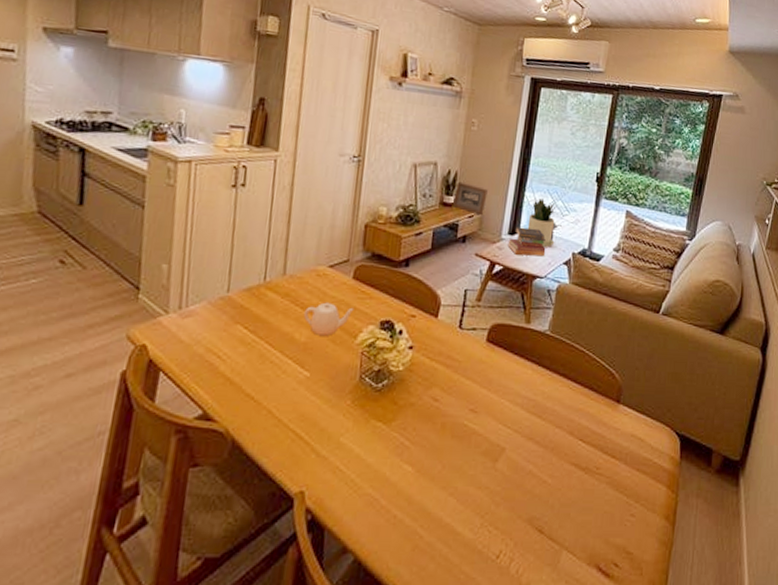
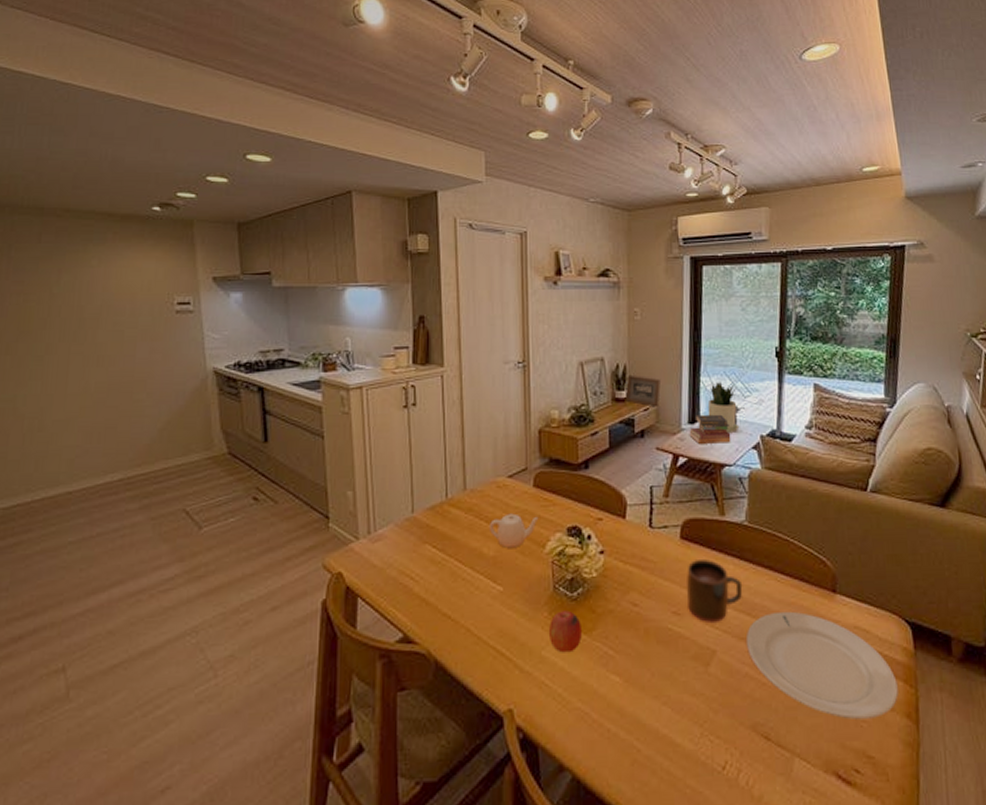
fruit: none [348,400,382,441] -> present [548,610,582,653]
mug: none [485,363,538,422] -> present [686,560,743,622]
plate: none [533,416,662,520] -> present [745,611,898,720]

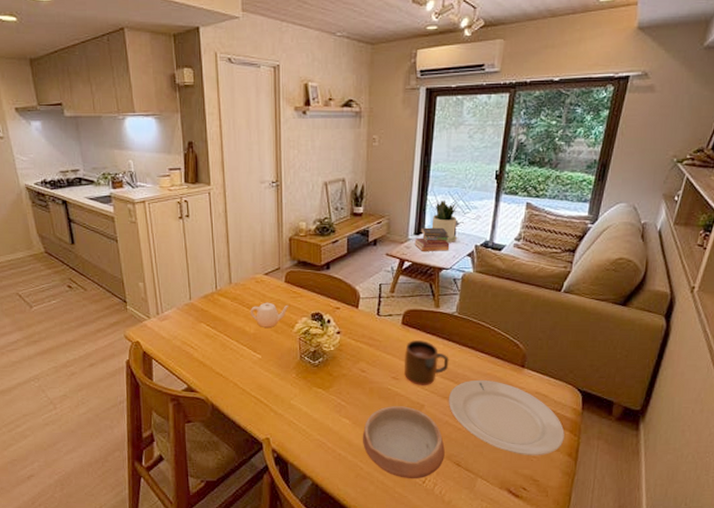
fruit: present [548,610,582,653] -> none [296,373,321,402]
picture frame: present [626,376,660,406] -> none [363,194,393,220]
bowl: none [637,653,748,765] -> present [362,406,445,479]

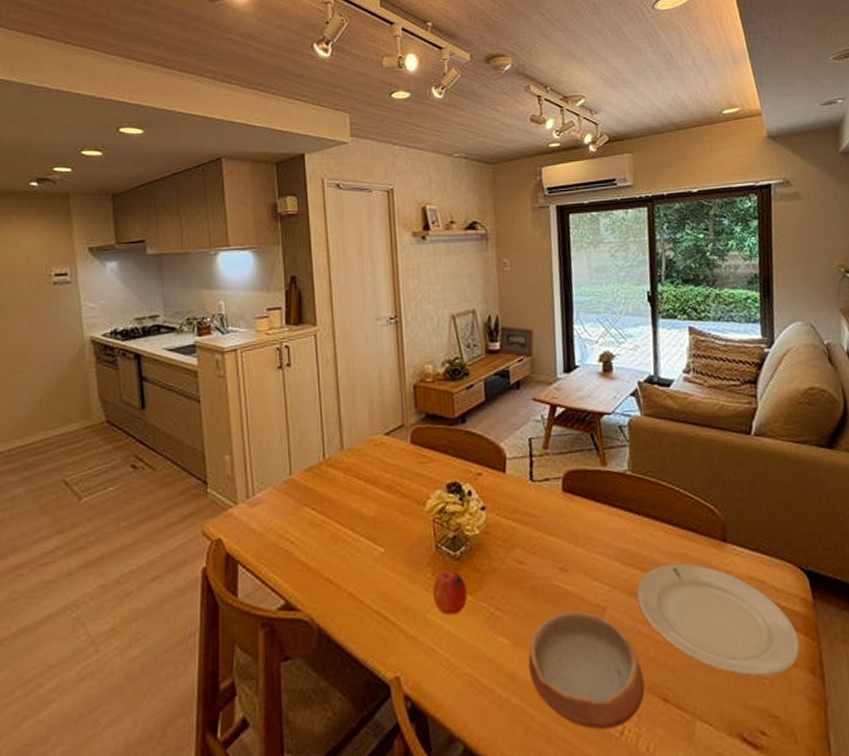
teapot: present [249,302,289,327] -> none [367,471,418,508]
fruit: none [296,373,321,402] -> present [432,570,467,616]
picture frame: none [363,194,393,220] -> present [499,326,534,357]
mug: present [404,340,449,385] -> none [571,512,630,578]
books: present [414,227,450,251] -> none [565,362,609,393]
planter: present [431,199,458,242] -> none [582,328,615,380]

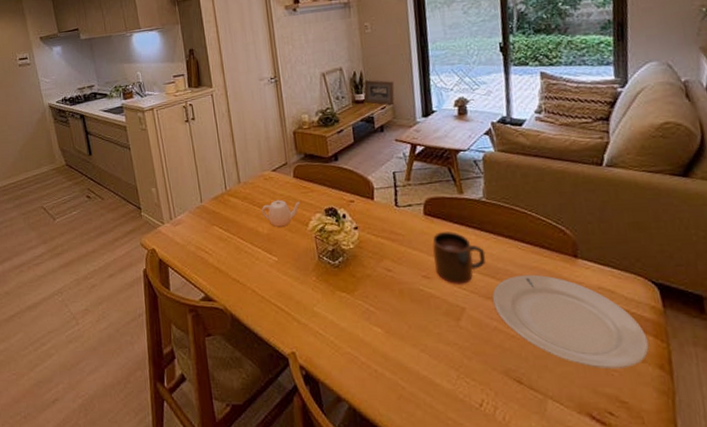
teapot: none [367,471,418,508] -> present [261,199,301,227]
fruit: present [432,570,467,616] -> none [317,275,346,309]
bowl: present [528,611,645,730] -> none [398,310,501,402]
mug: none [571,512,630,578] -> present [432,232,486,284]

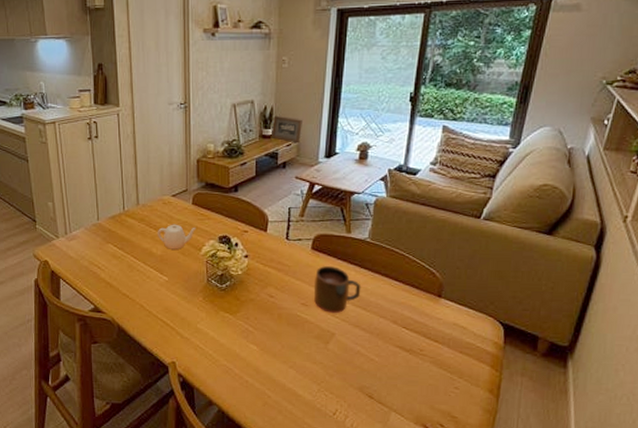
plate: present [492,274,649,370] -> none [360,308,485,391]

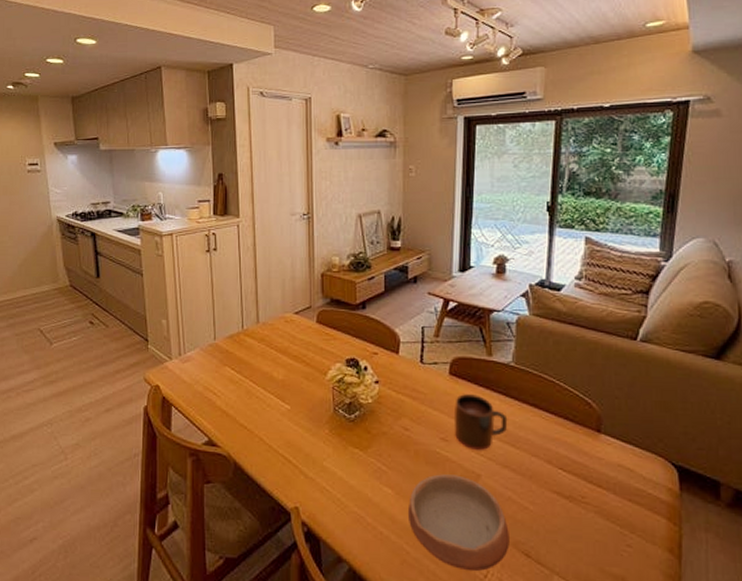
teapot: present [157,224,196,250] -> none [278,344,321,374]
bowl: none [270,333,357,411] -> present [407,474,510,572]
picture frame: present [272,116,302,142] -> none [401,227,433,255]

